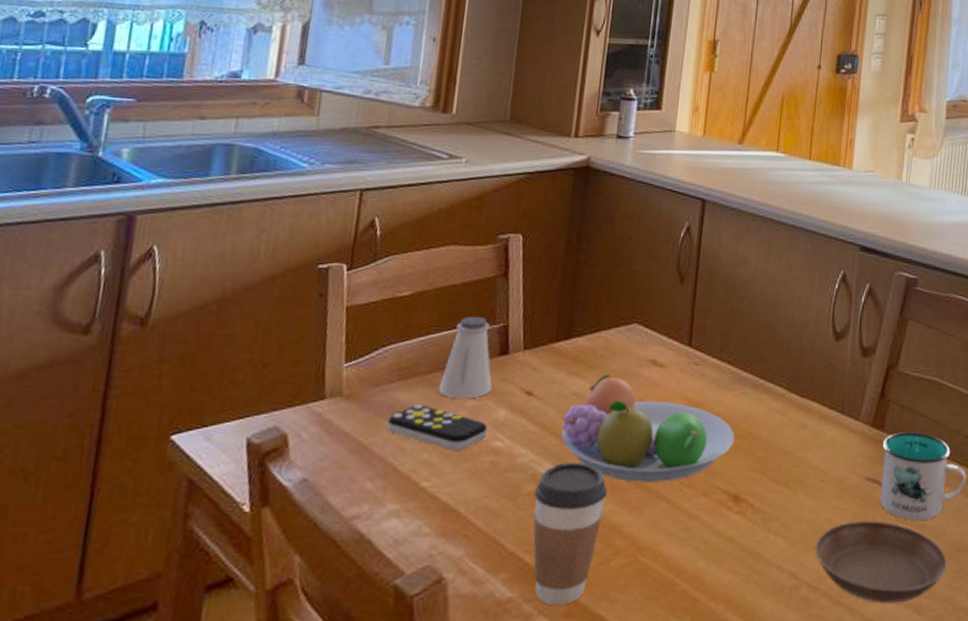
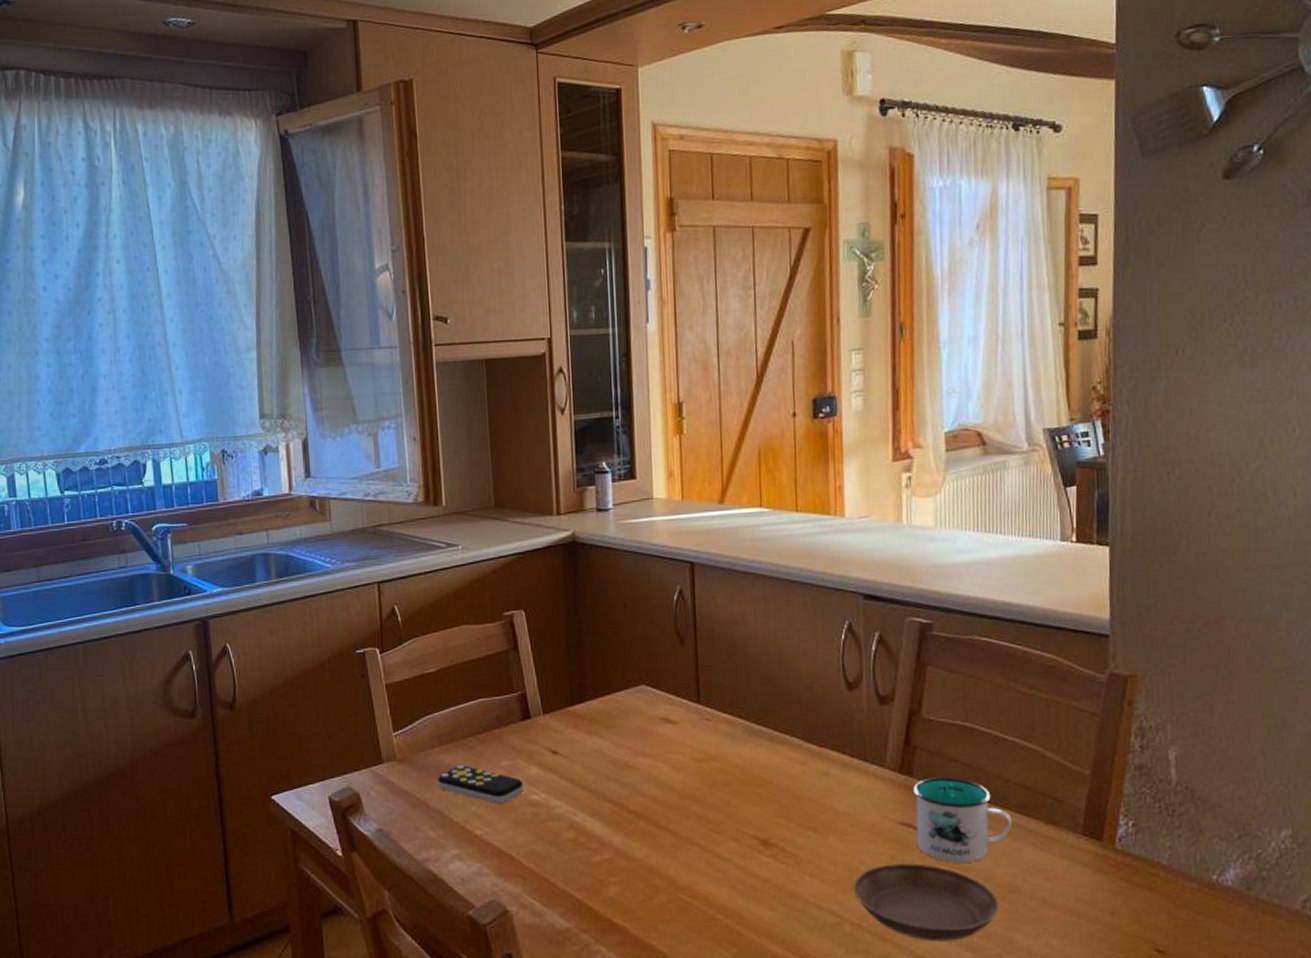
saltshaker: present [438,316,493,399] -> none [475,686,522,760]
coffee cup: present [533,463,608,606] -> none [574,813,640,936]
fruit bowl: present [561,375,735,482] -> none [589,733,757,829]

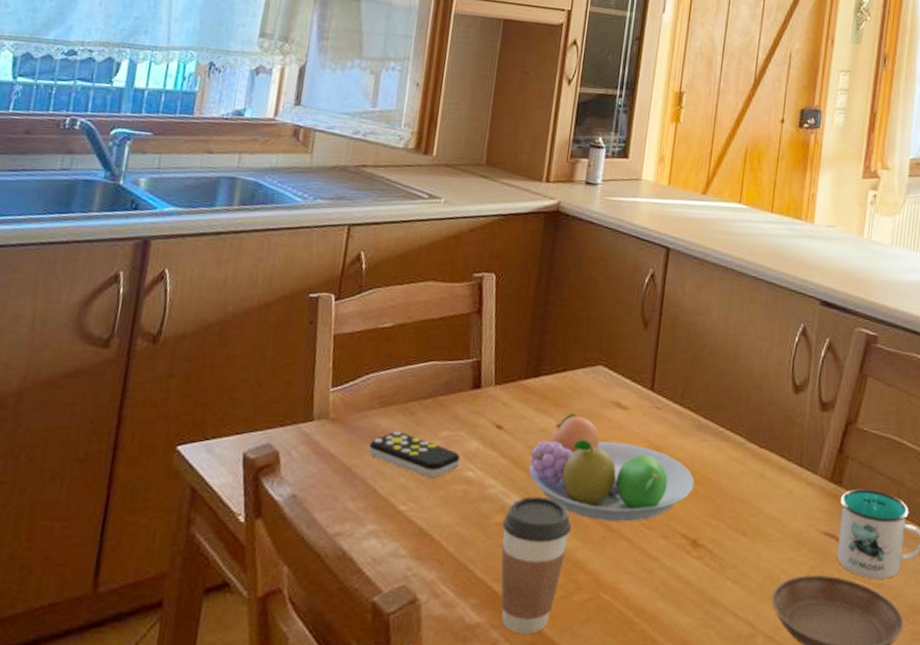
coffee cup: none [574,813,640,936] -> present [501,497,572,635]
fruit bowl: none [589,733,757,829] -> present [528,413,695,522]

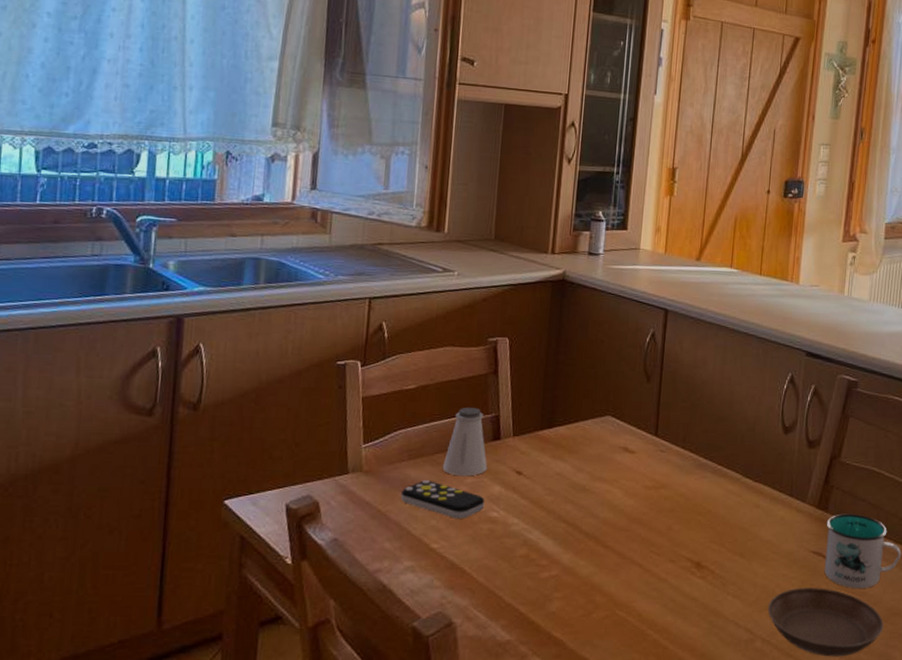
saltshaker: none [416,349,466,429] -> present [442,407,488,477]
coffee cup: present [501,497,572,635] -> none [525,532,588,648]
fruit bowl: present [528,413,695,522] -> none [547,459,697,550]

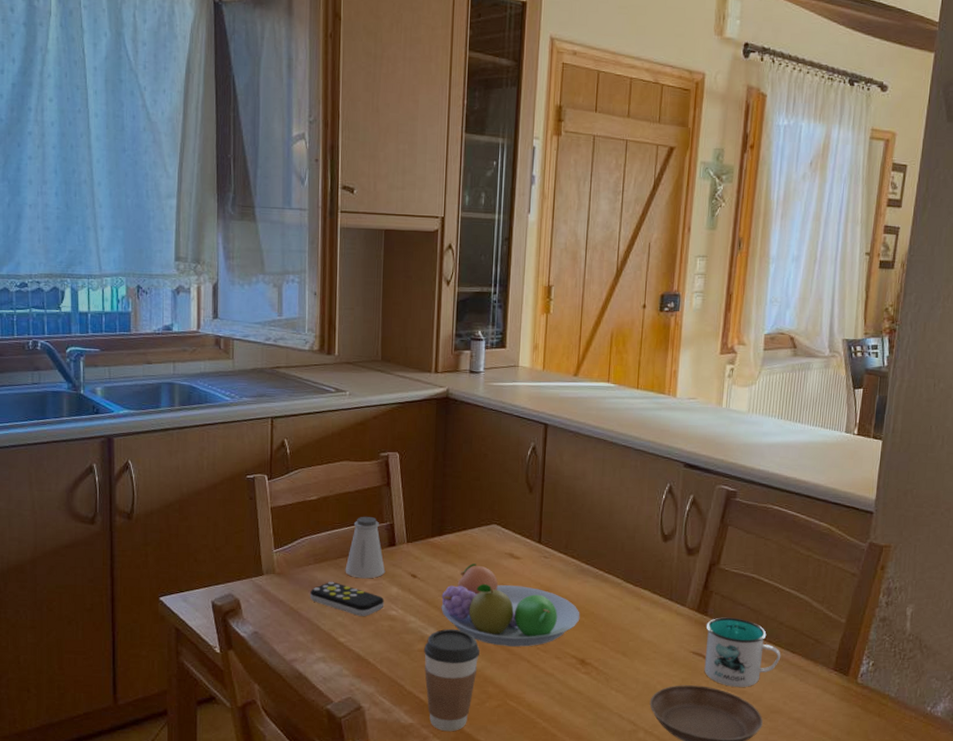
coffee cup: none [525,532,588,648] -> present [423,629,480,732]
fruit bowl: none [547,459,697,550] -> present [441,563,580,647]

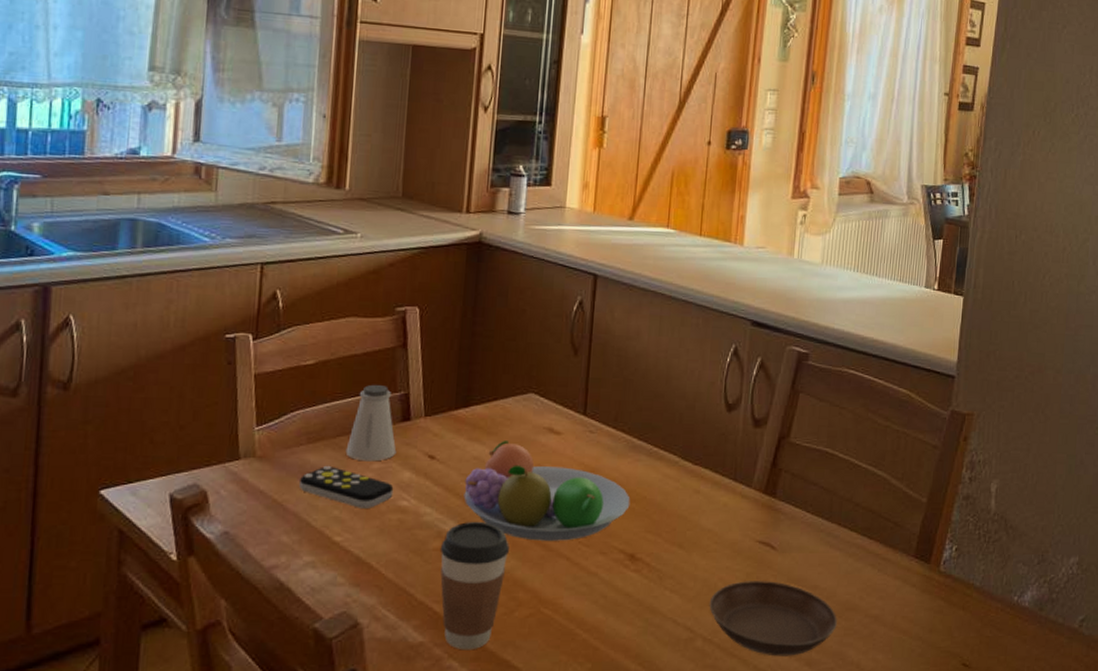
mug: present [704,617,781,687] -> none [771,499,857,581]

